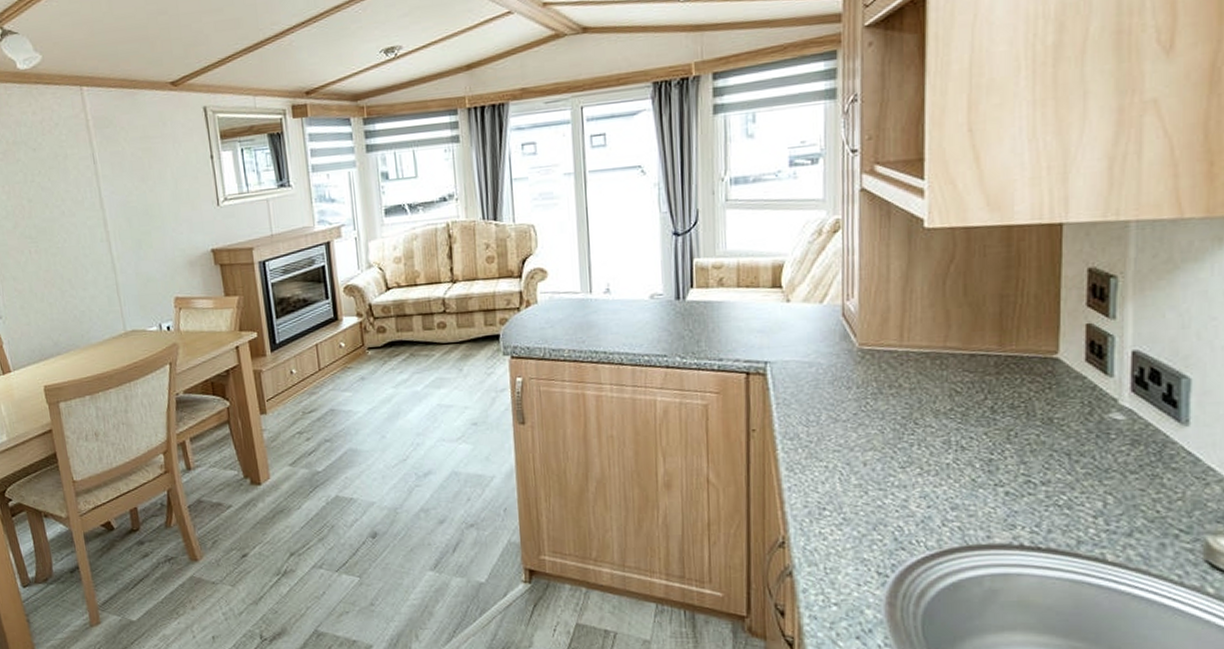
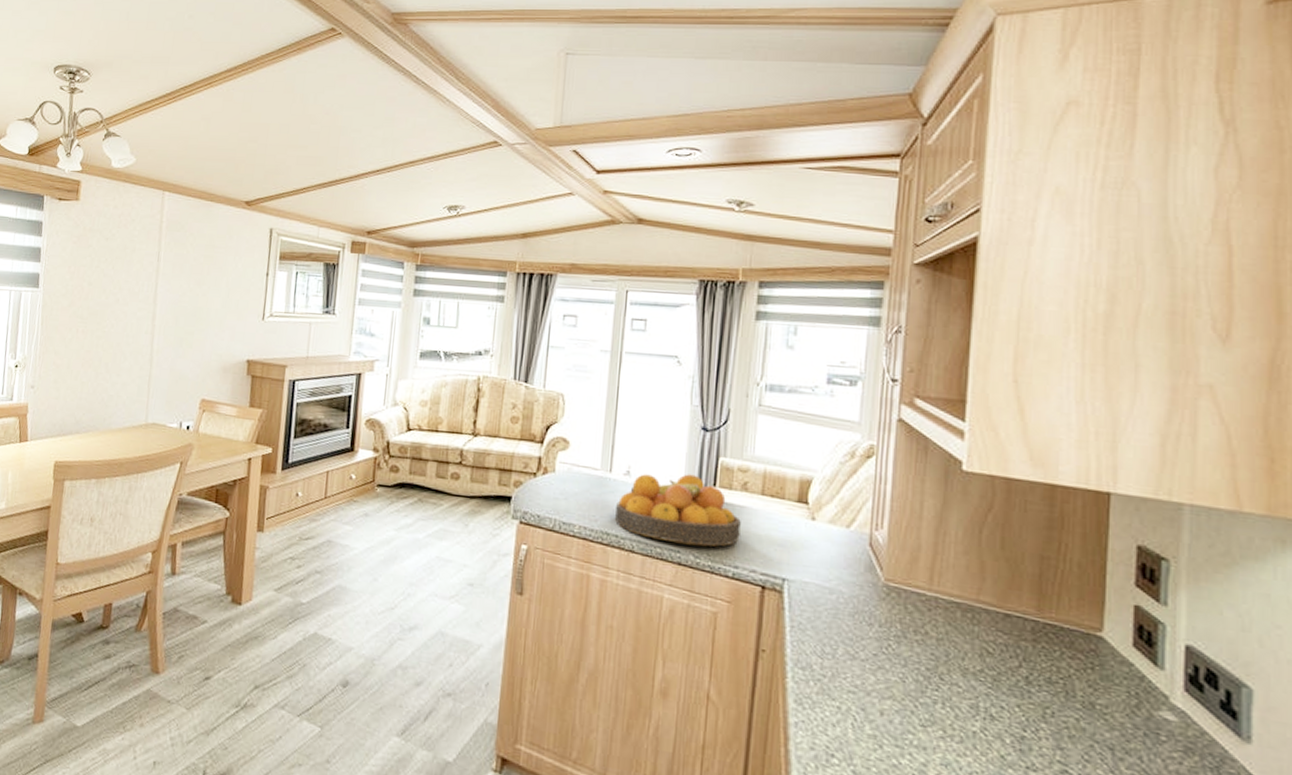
fruit bowl: none [601,280,721,349] -> present [615,474,741,547]

